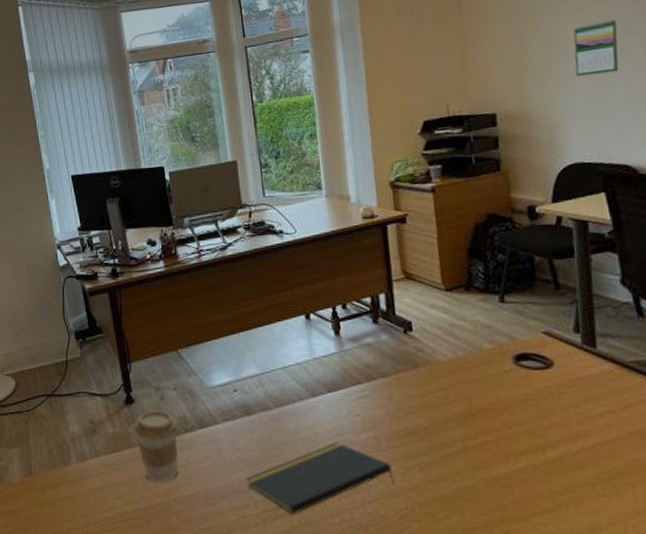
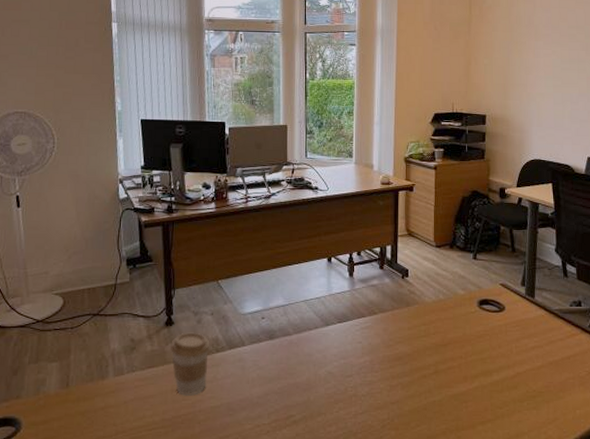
notepad: present [246,442,395,515] -> none [263,364,381,424]
calendar: present [573,19,619,77] -> none [542,58,572,96]

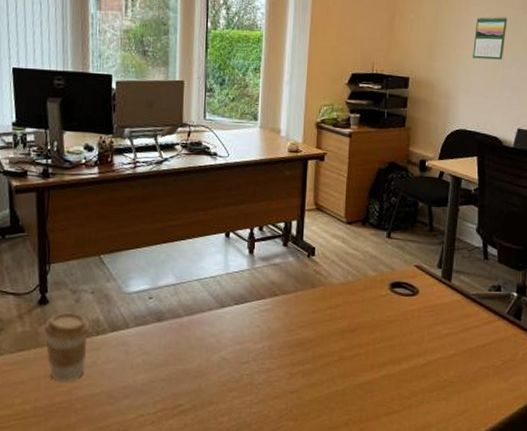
calendar: none [542,58,572,96] -> present [473,16,508,60]

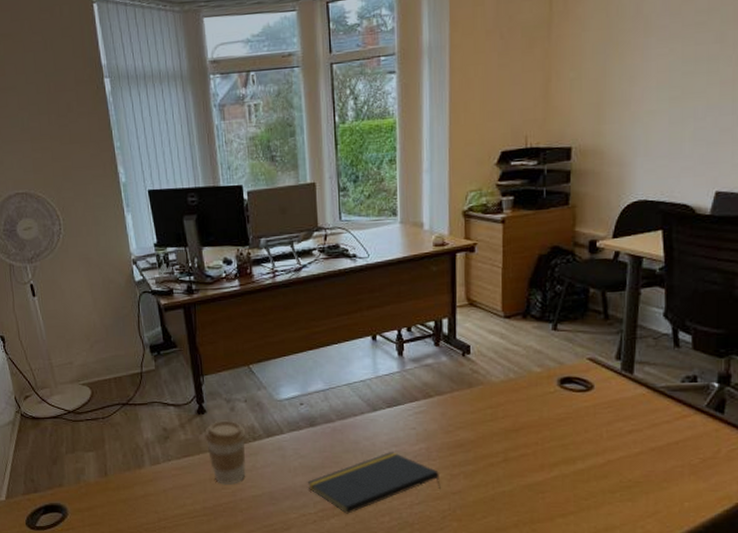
notepad: none [149,350,280,414] -> present [307,452,441,514]
calendar: present [473,16,508,60] -> none [653,56,699,114]

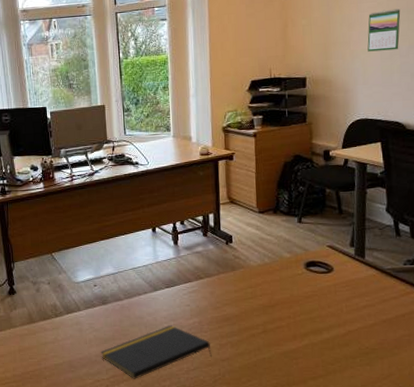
coffee cup: present [204,420,246,485] -> none [14,300,49,355]
calendar: none [653,56,699,114] -> present [367,8,401,52]

